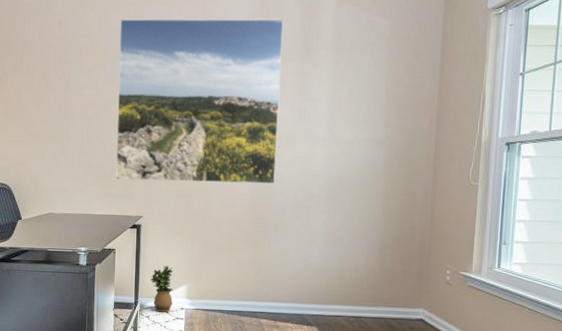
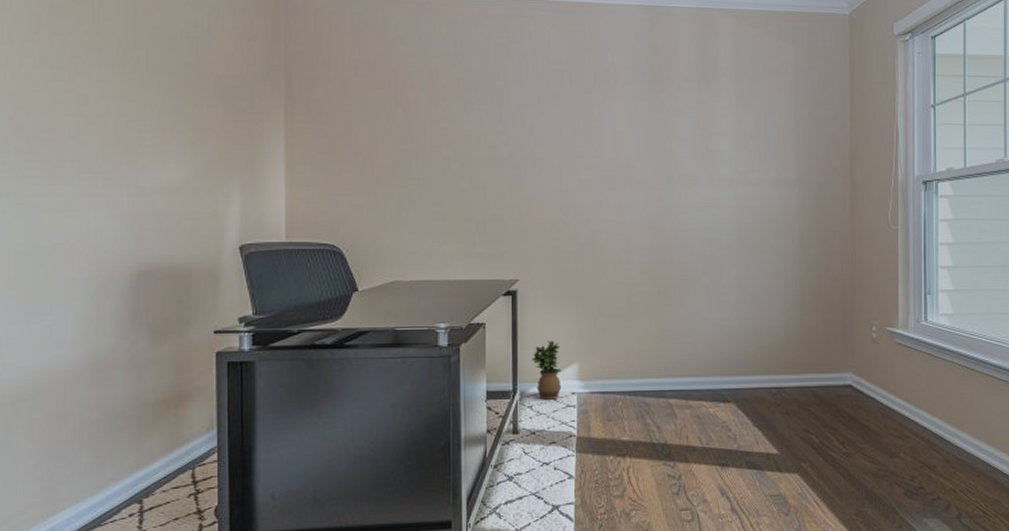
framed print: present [115,19,284,185] -> none [480,36,678,235]

